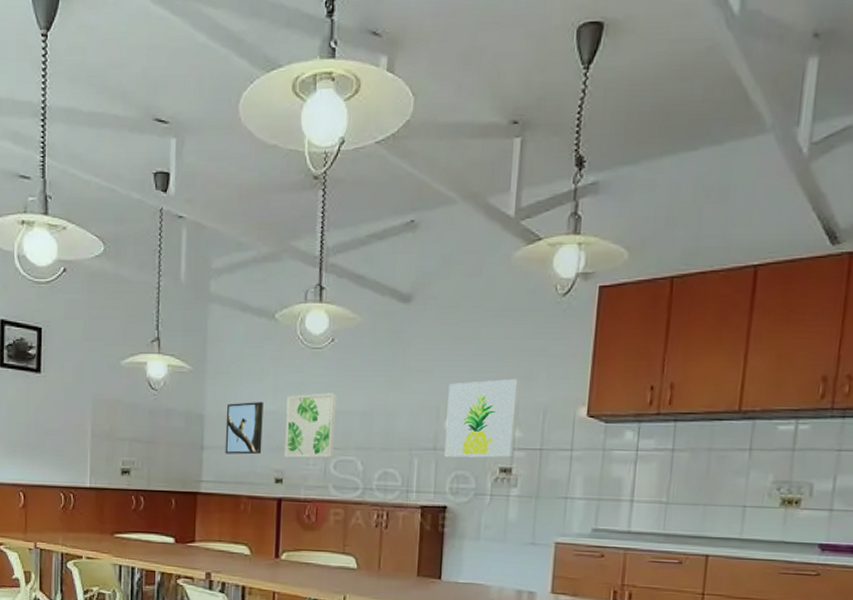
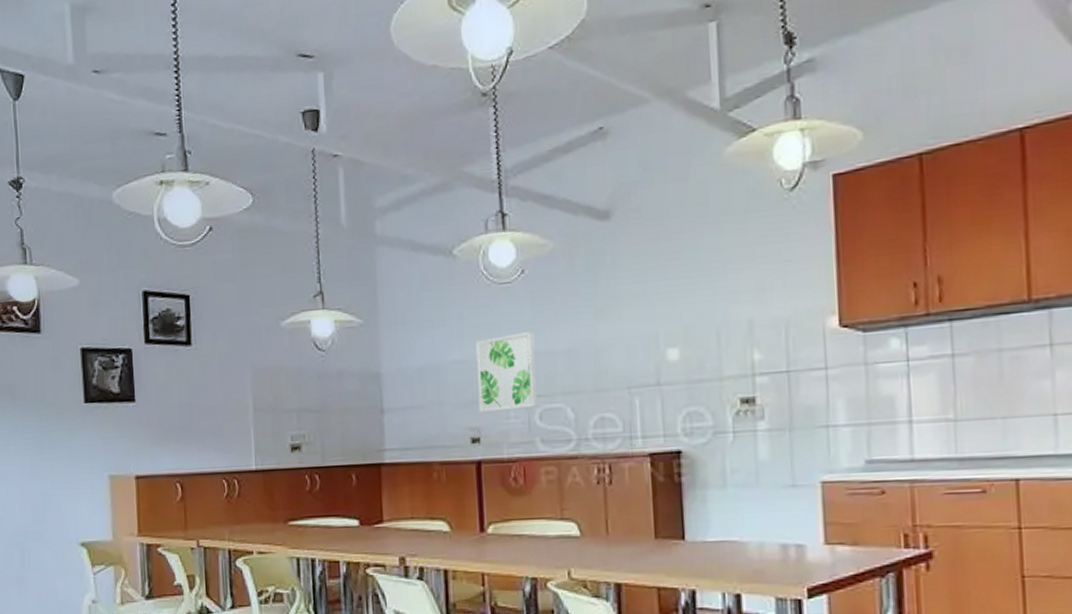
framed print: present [225,402,263,455] -> none [407,351,452,416]
wall art: present [444,378,519,458] -> none [666,291,754,392]

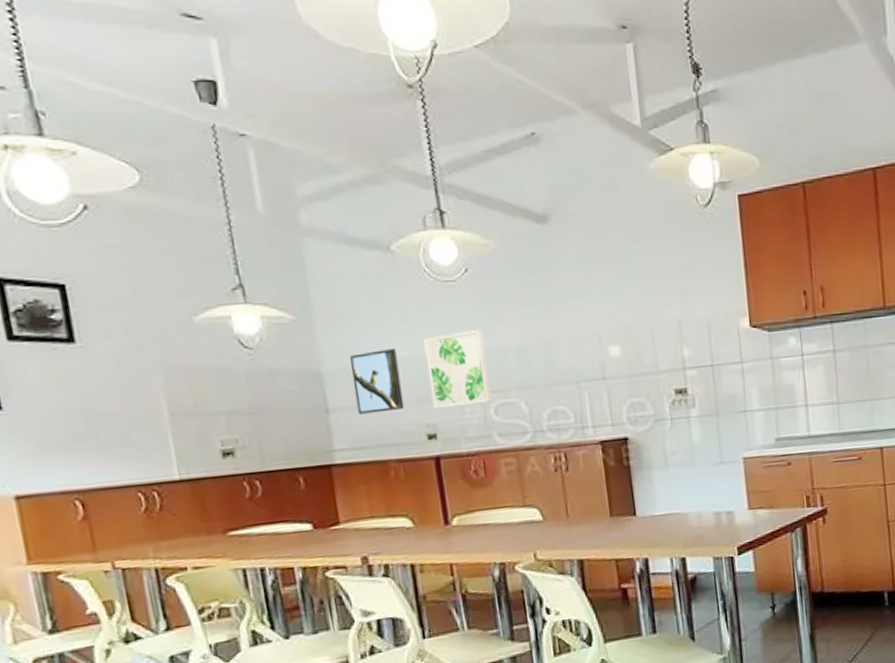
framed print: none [407,351,452,416] -> present [350,349,405,415]

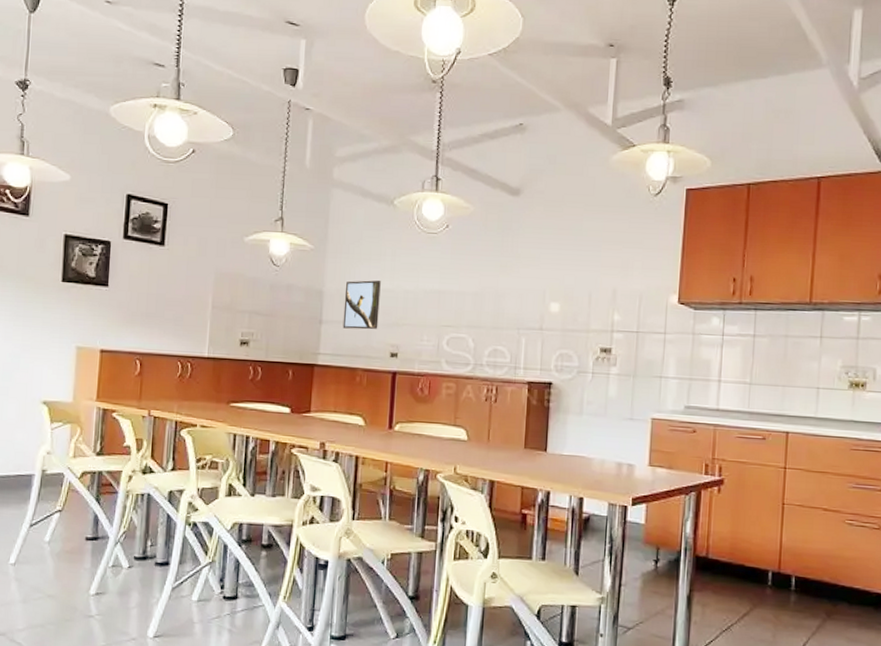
wall art: present [423,329,492,410] -> none [400,274,451,335]

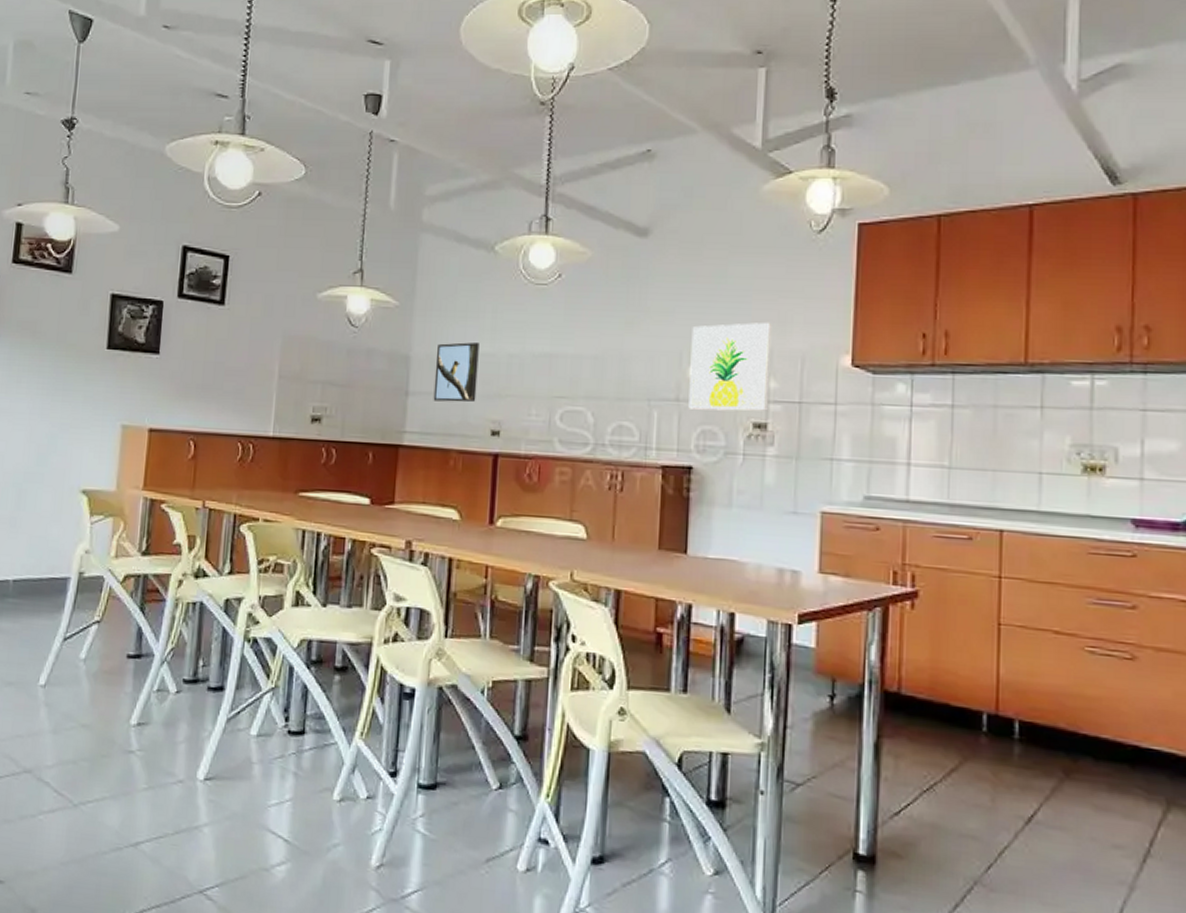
wall art: none [550,267,617,339] -> present [688,322,772,412]

